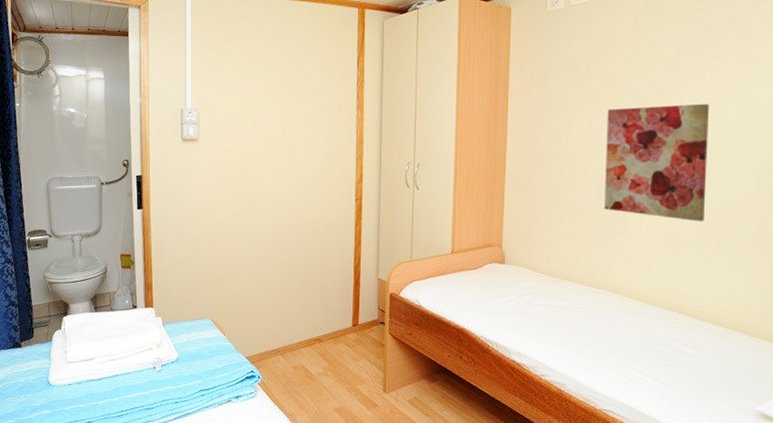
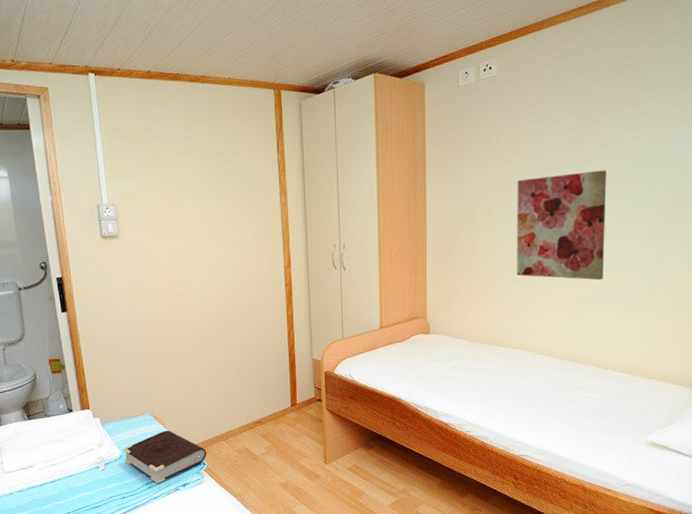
book: none [180,337,263,392] -> present [122,430,207,484]

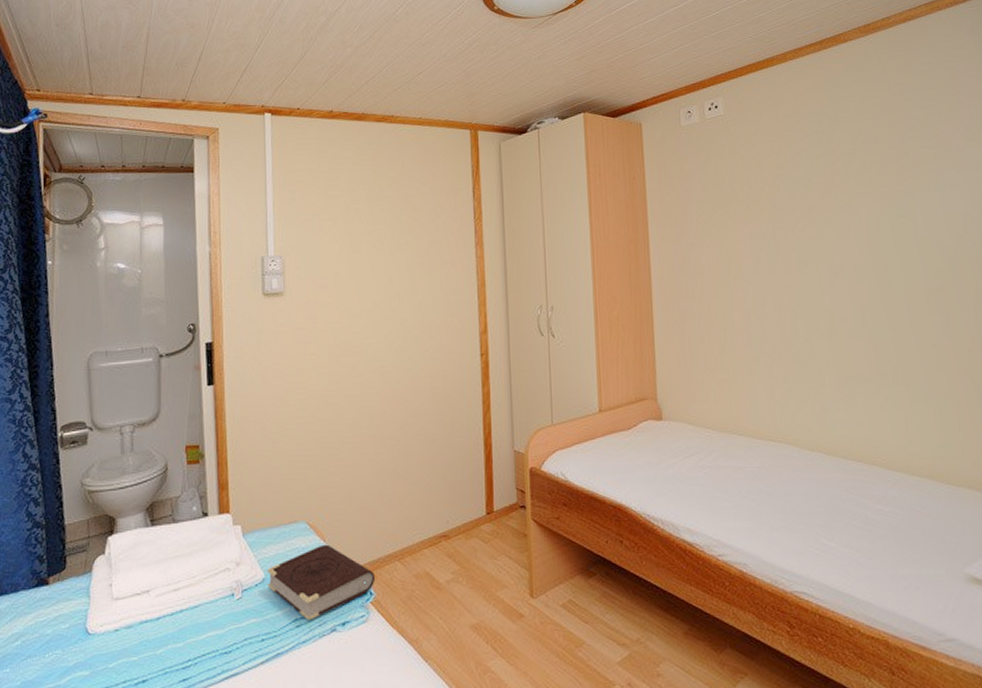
wall art: present [517,170,606,281] -> none [758,220,878,354]

